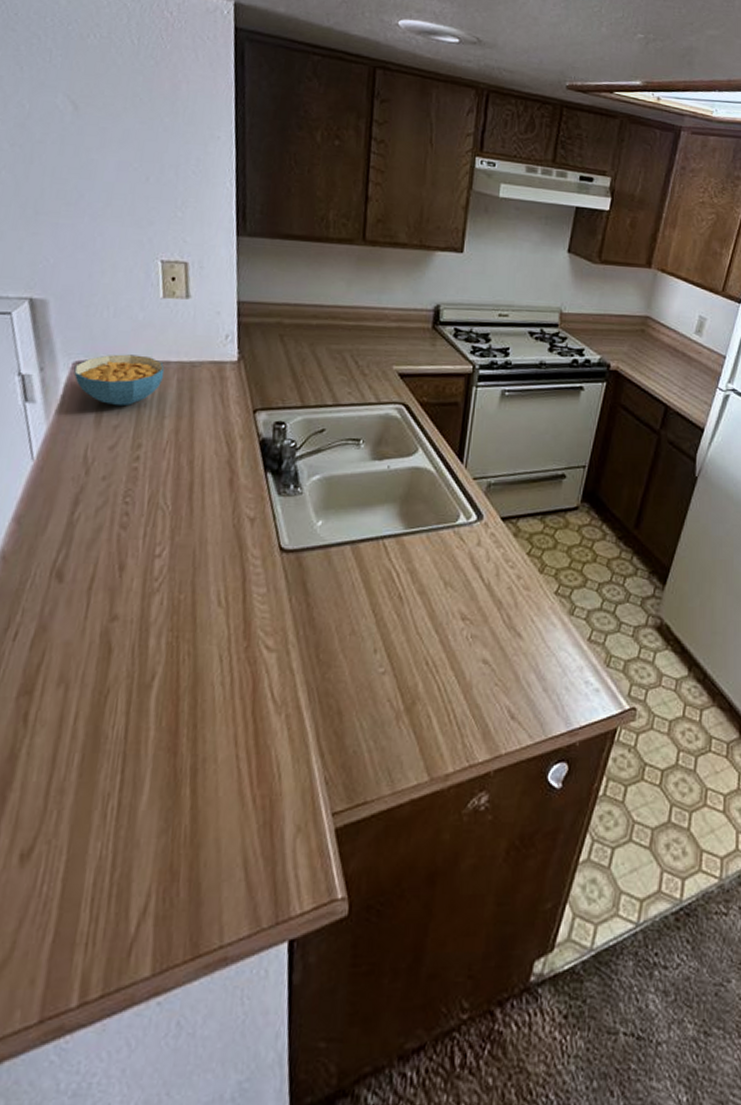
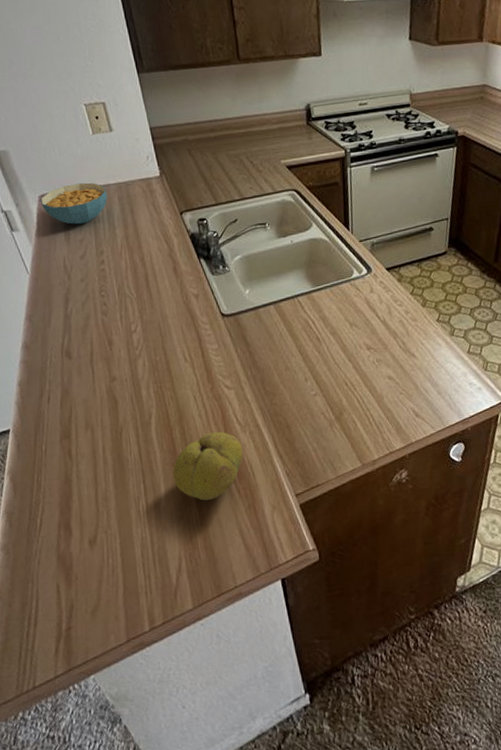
fruit: none [165,710,272,808] -> present [172,432,244,501]

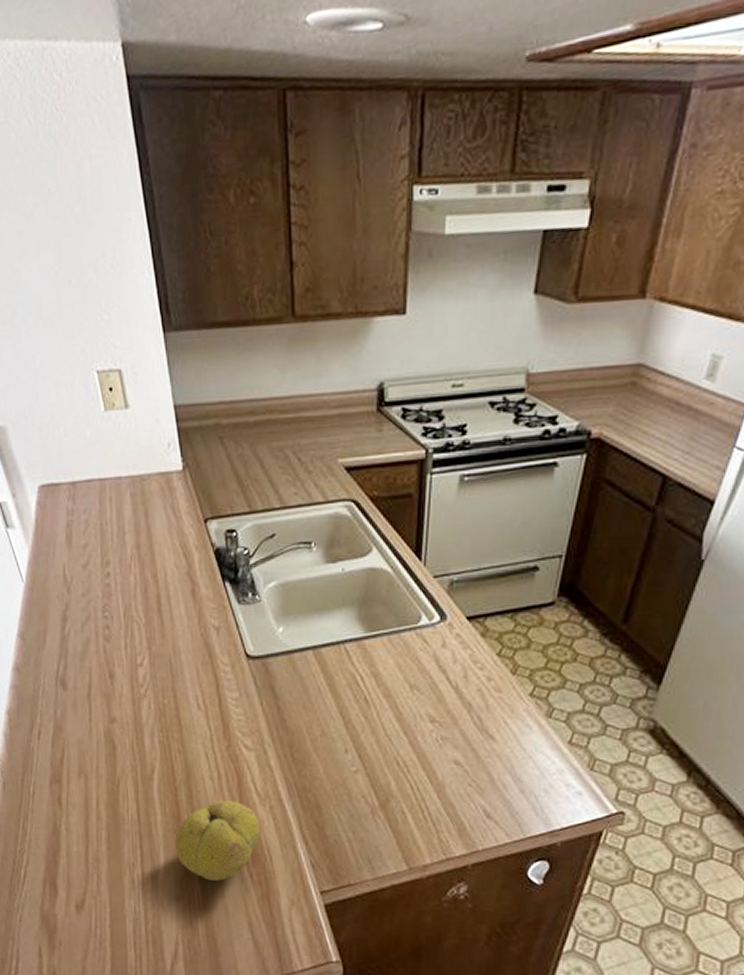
cereal bowl: present [40,182,108,225] -> none [40,473,118,526]

